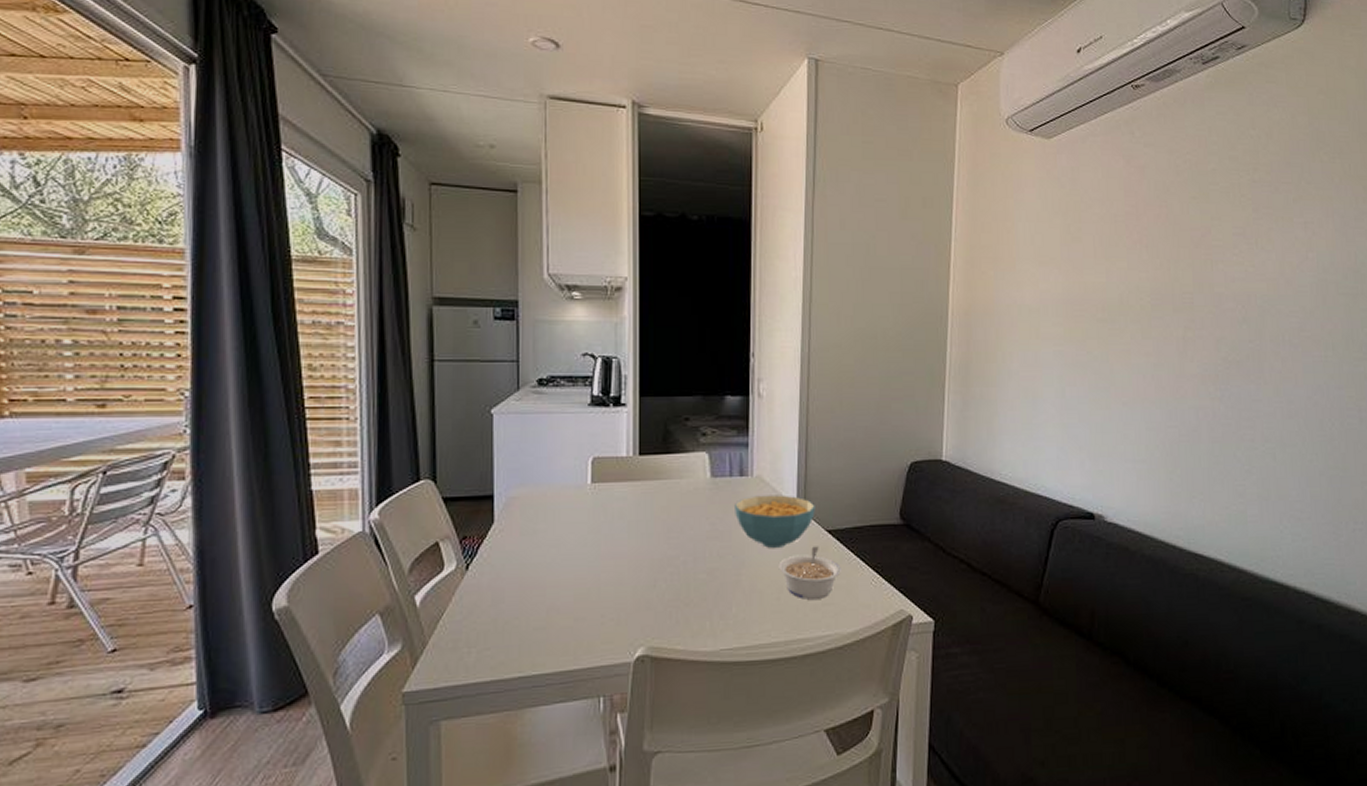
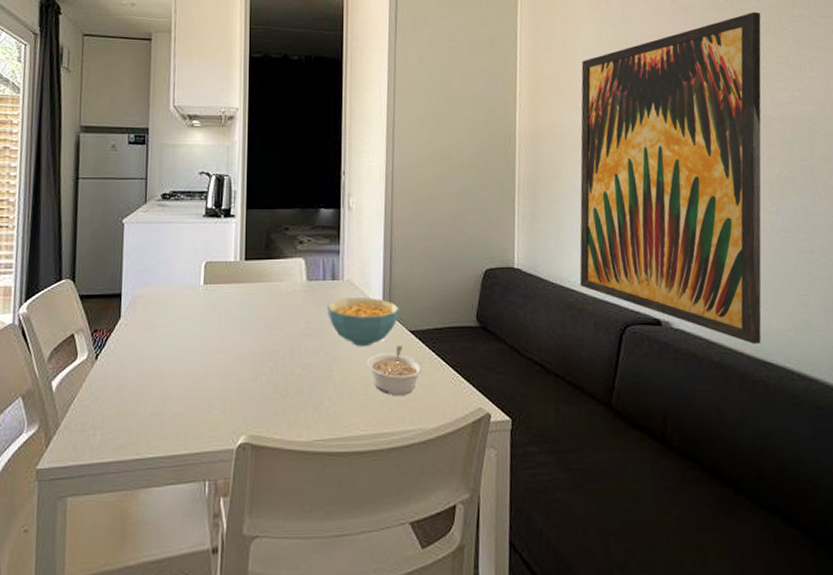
wall art: none [1011,175,1220,536] -> present [579,12,762,344]

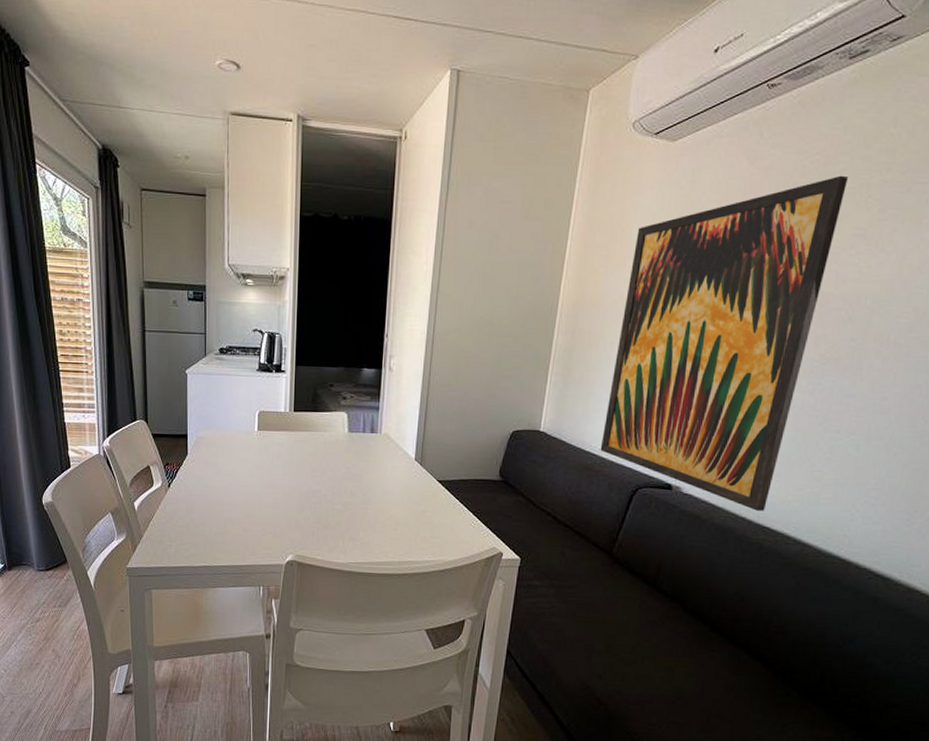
cereal bowl: present [327,297,399,346] -> none [365,449,430,491]
legume: present [366,345,424,395] -> none [397,492,447,533]

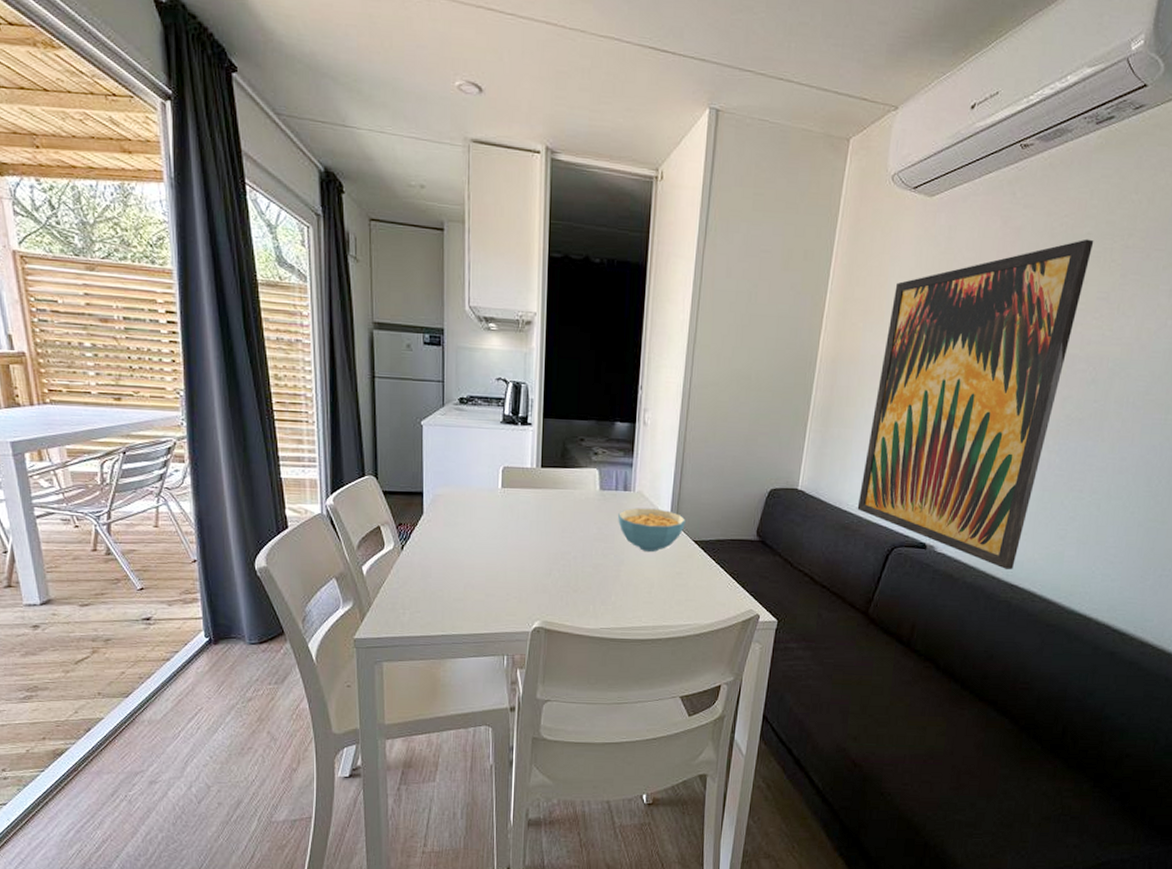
cereal bowl: none [365,449,430,491] -> present [618,507,686,552]

